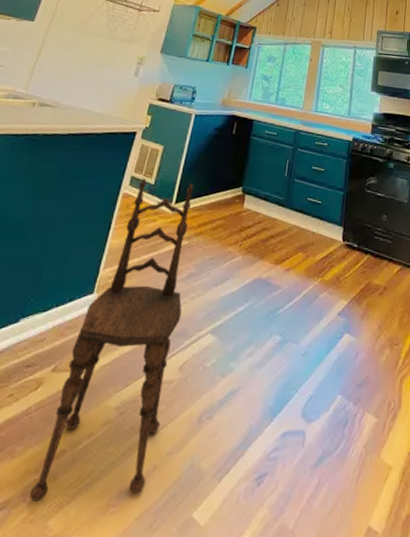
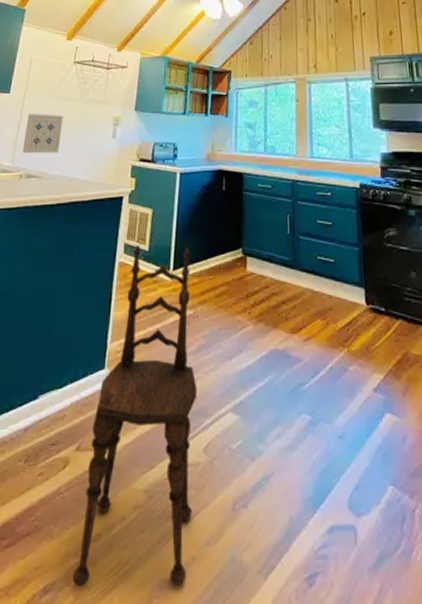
wall art: none [39,43,88,85] -> present [22,113,63,154]

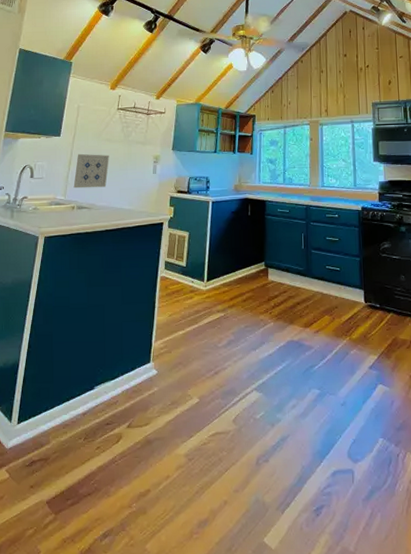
dining chair: present [72,245,198,586] -> none [127,262,228,530]

